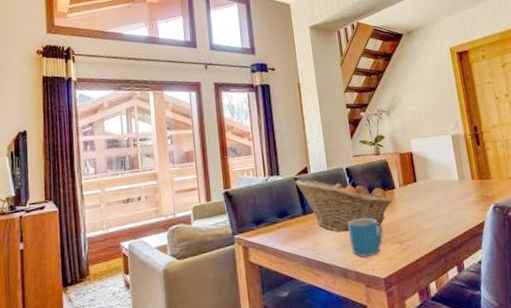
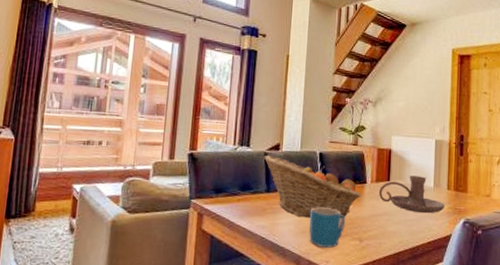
candle holder: none [408,171,473,207] -> present [379,175,445,214]

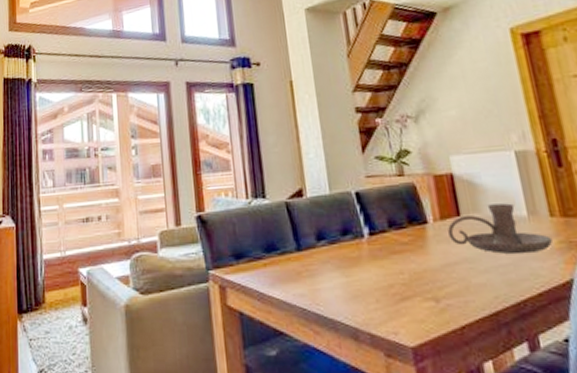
fruit basket: present [263,155,361,218] -> none [285,204,424,278]
mug: present [309,207,345,248] -> none [359,261,410,315]

